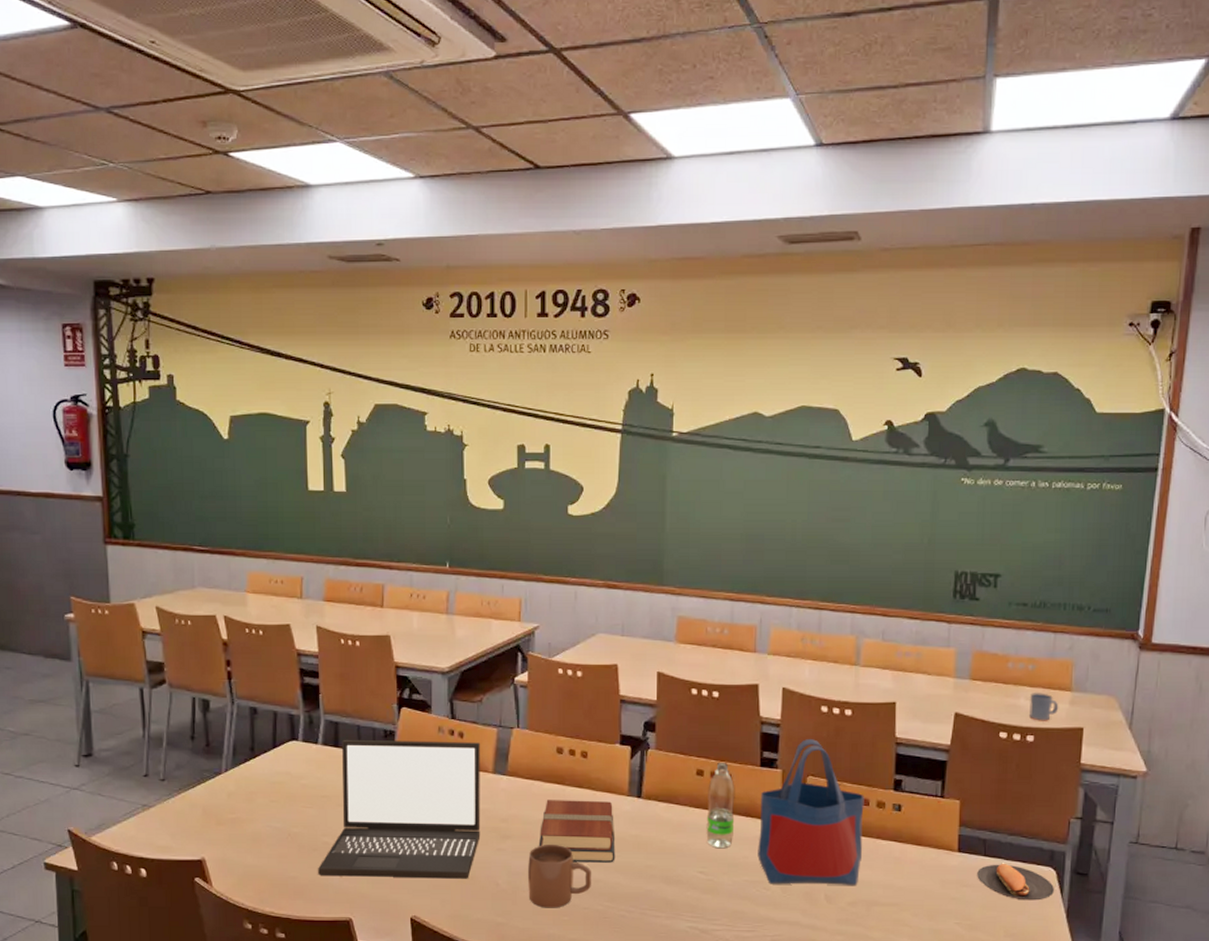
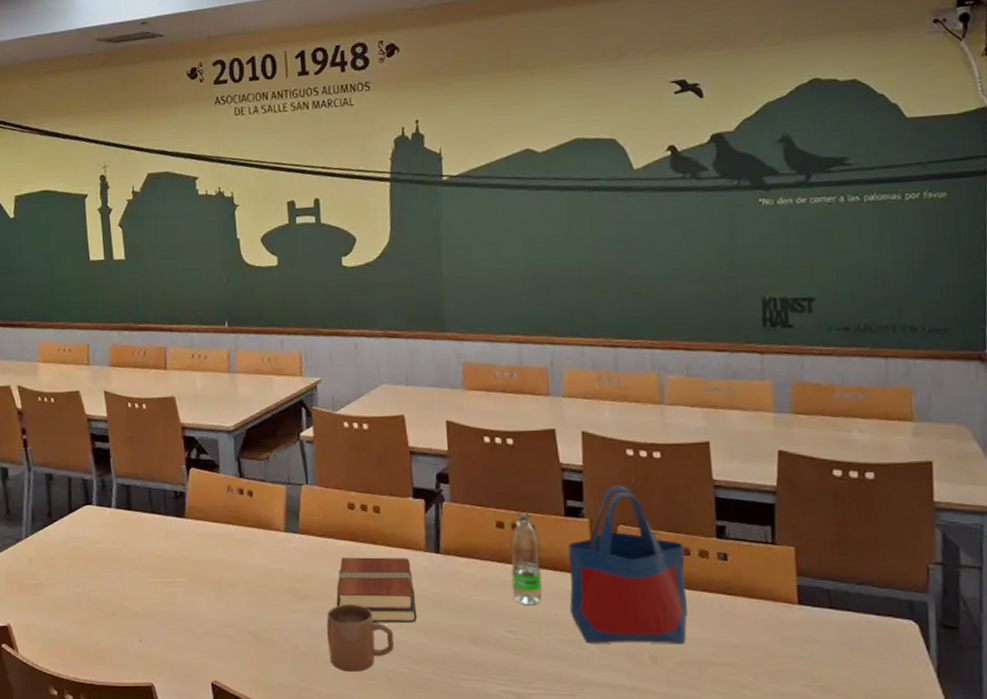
laptop: present [318,739,481,879] -> none [118,500,277,642]
sandwich: present [977,864,1055,901] -> none [823,617,920,658]
mug: present [1029,693,1059,723] -> none [863,424,901,457]

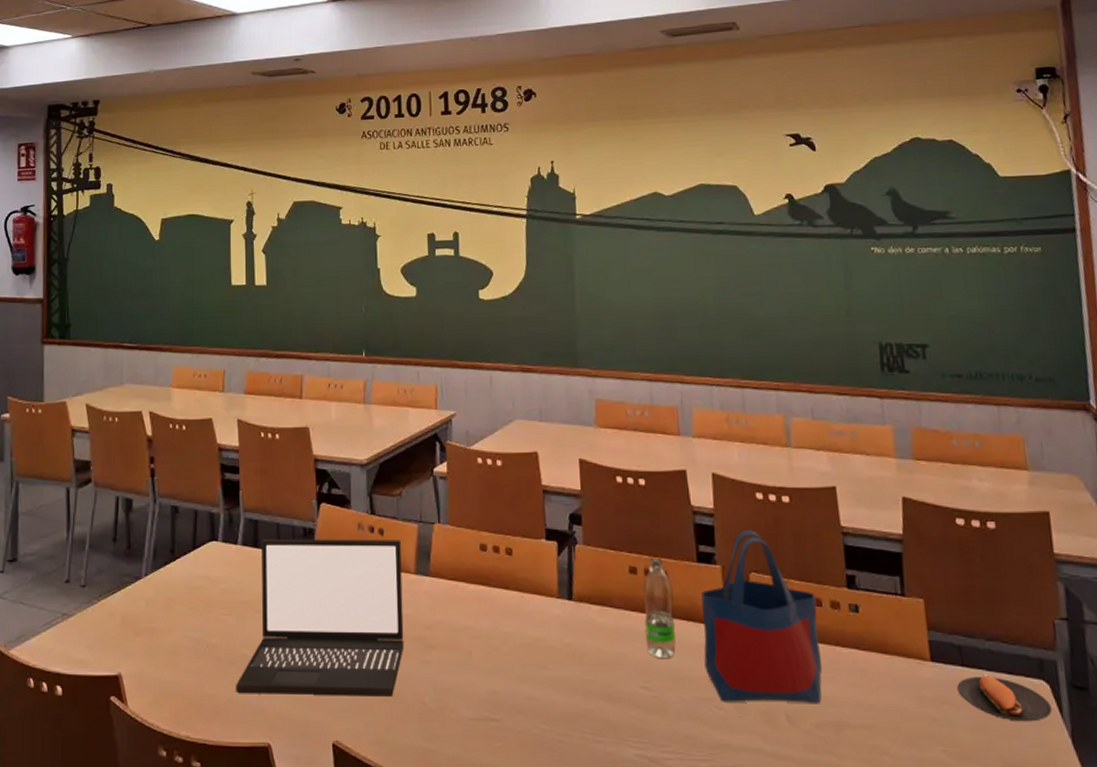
laptop: none [118,500,277,642] -> present [236,538,404,697]
mug: present [326,603,394,672] -> none [455,654,525,732]
books: present [336,557,417,623] -> none [466,603,549,677]
sandwich: none [823,617,920,658] -> present [957,676,1053,722]

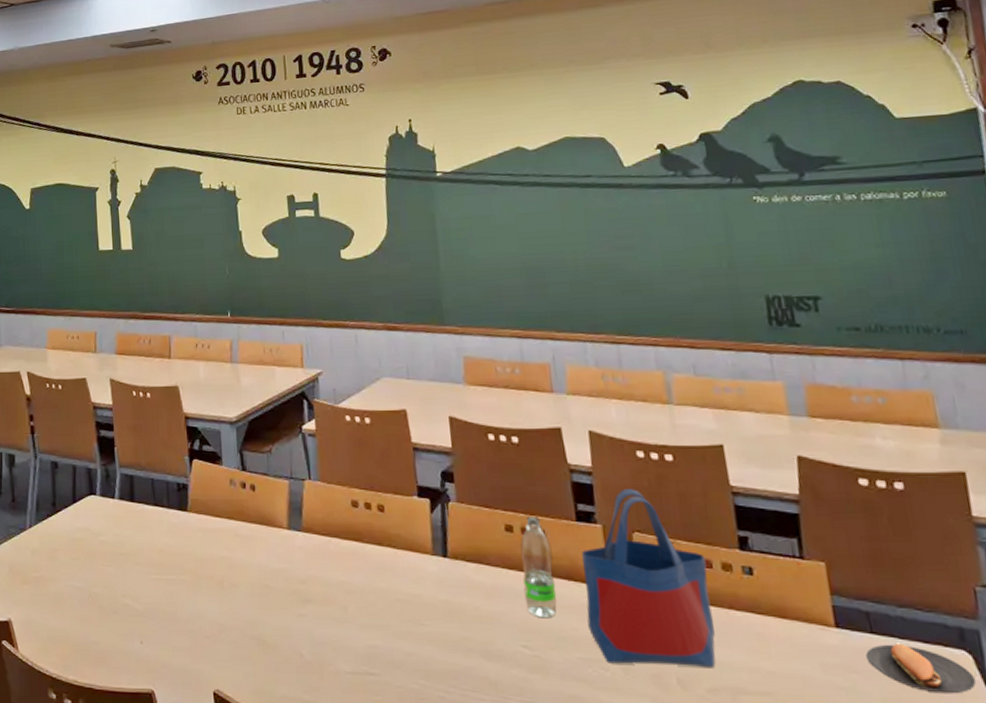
laptop: present [236,538,404,697] -> none [119,493,280,648]

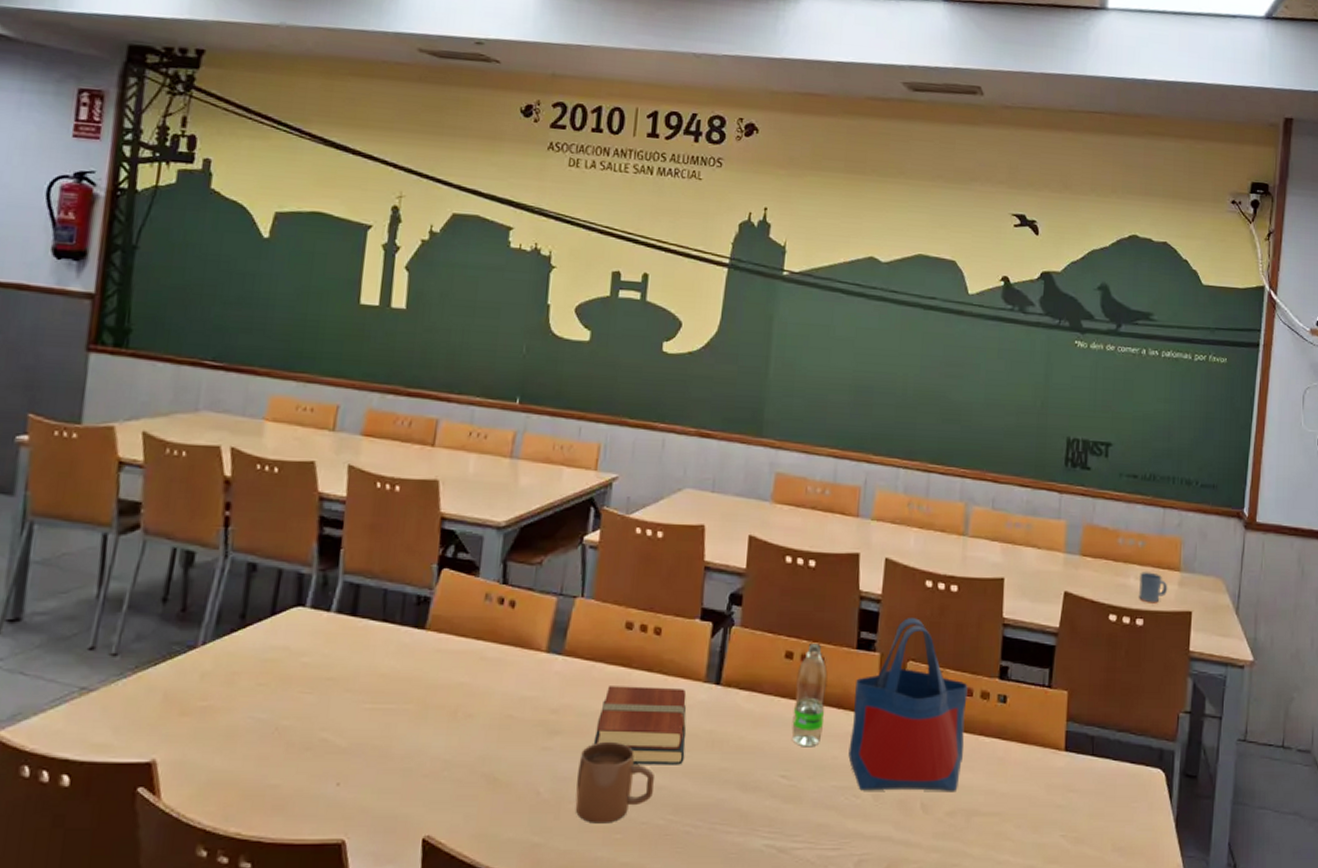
mug: none [332,609,403,686] -> present [575,741,655,824]
books: none [341,559,426,633] -> present [593,686,687,765]
sandwich: present [866,644,977,694] -> none [1084,765,1164,808]
mug: none [886,430,928,466] -> present [1138,572,1168,605]

